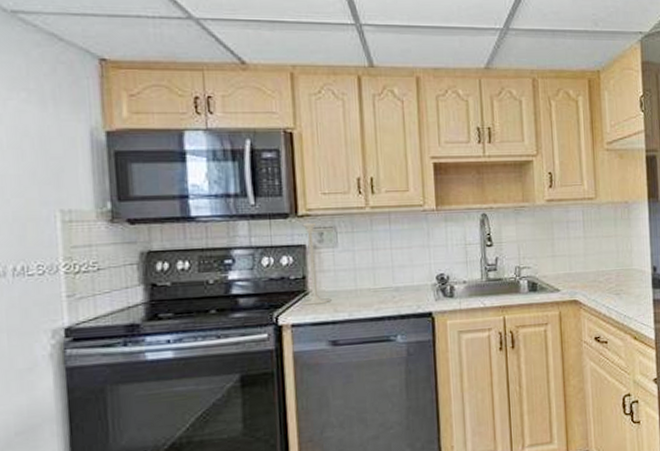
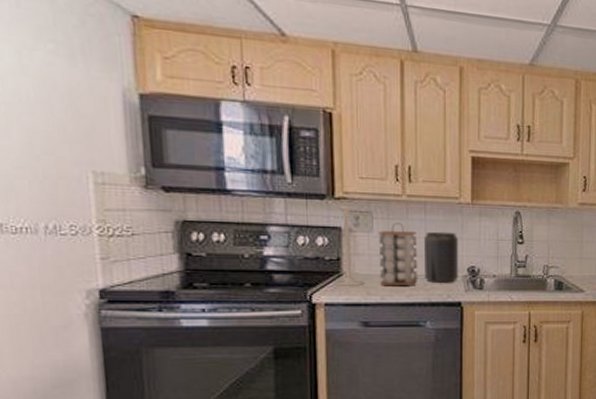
spice rack: none [343,235,386,302] -> present [378,222,418,286]
soda can: none [389,240,428,294] -> present [423,231,459,283]

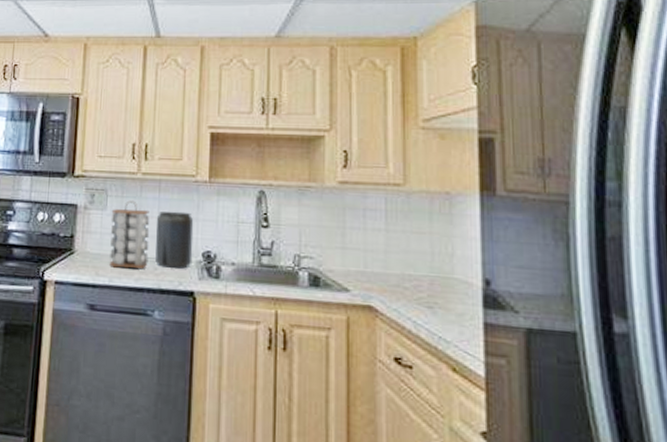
candlestick: present [334,206,365,286] -> none [65,184,95,266]

